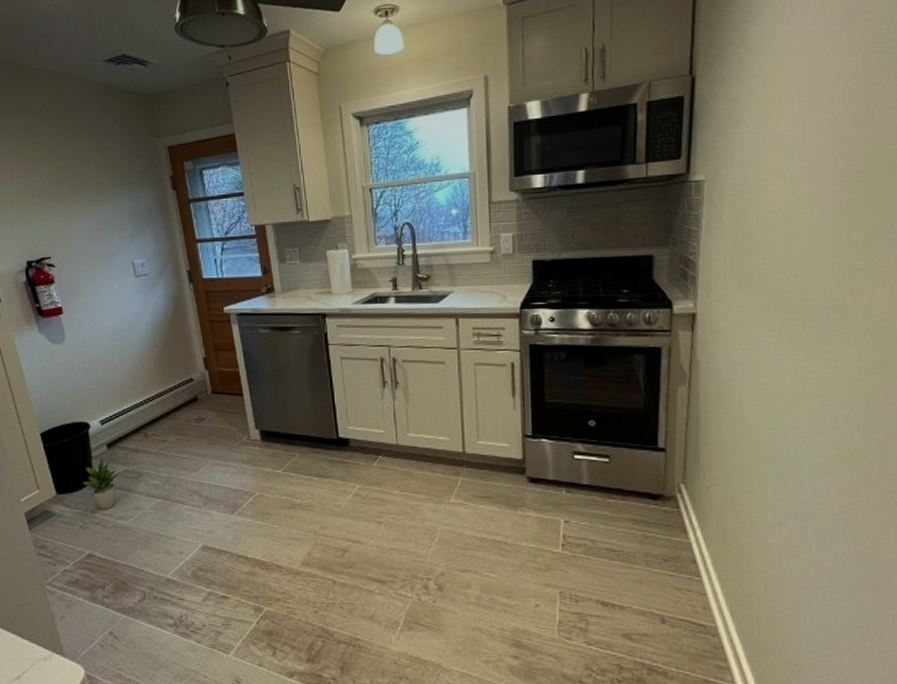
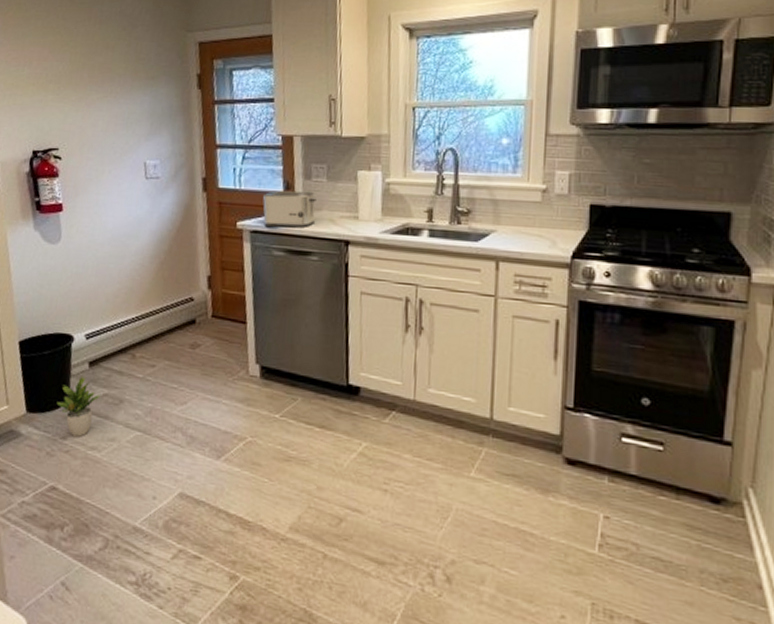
toaster: none [245,273,293,310] -> present [263,190,317,229]

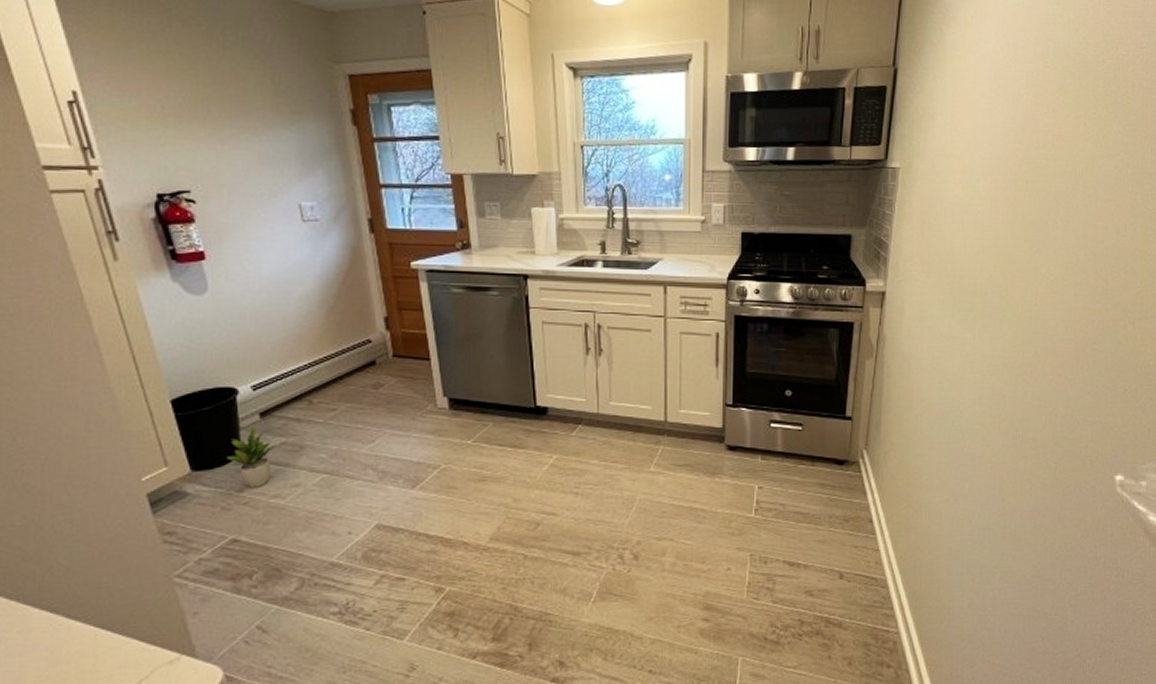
toaster: present [263,190,317,229] -> none [436,229,492,267]

